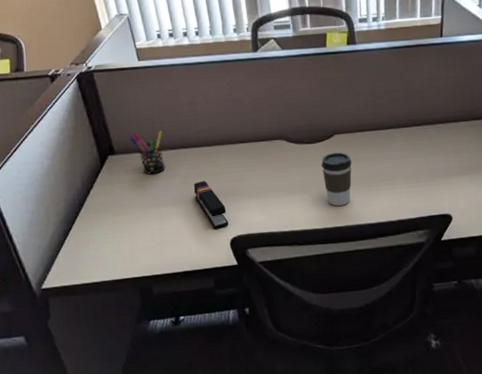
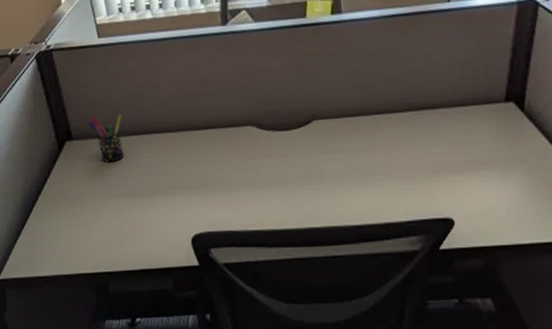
stapler: present [193,181,229,229] -> none [153,171,190,225]
coffee cup: present [321,152,352,206] -> none [296,141,332,204]

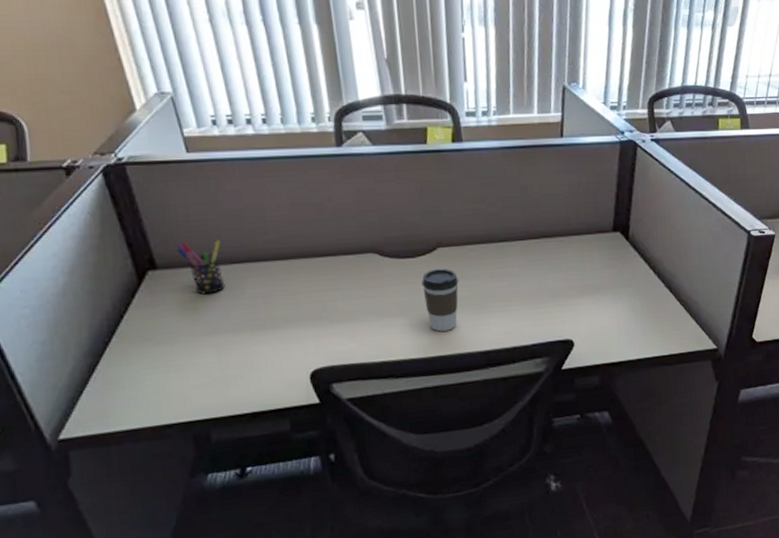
coffee cup: none [296,141,332,204] -> present [422,268,459,332]

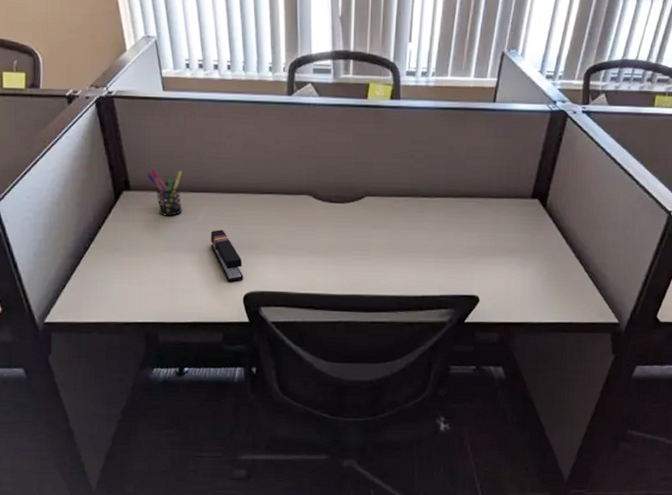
stapler: none [262,302,308,361] -> present [210,229,244,282]
coffee cup: present [422,268,459,332] -> none [348,215,380,273]

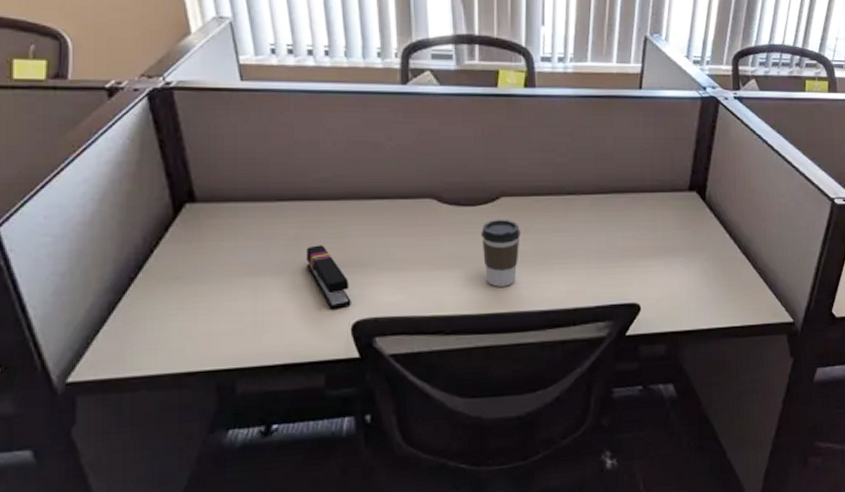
pen holder: present [147,168,183,216] -> none [219,174,268,232]
coffee cup: none [348,215,380,273] -> present [481,219,520,287]

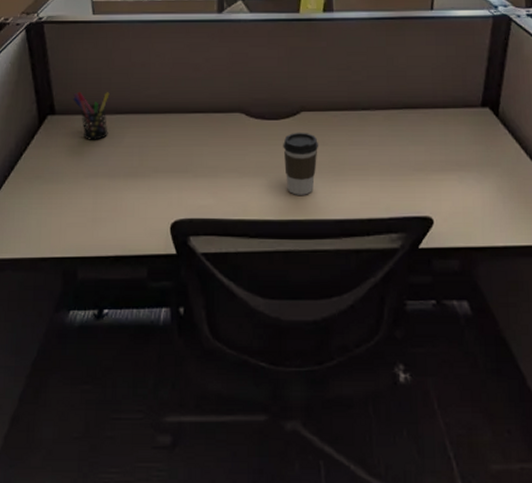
pen holder: none [219,174,268,232] -> present [73,91,110,140]
stapler: present [305,245,351,310] -> none [136,152,171,210]

